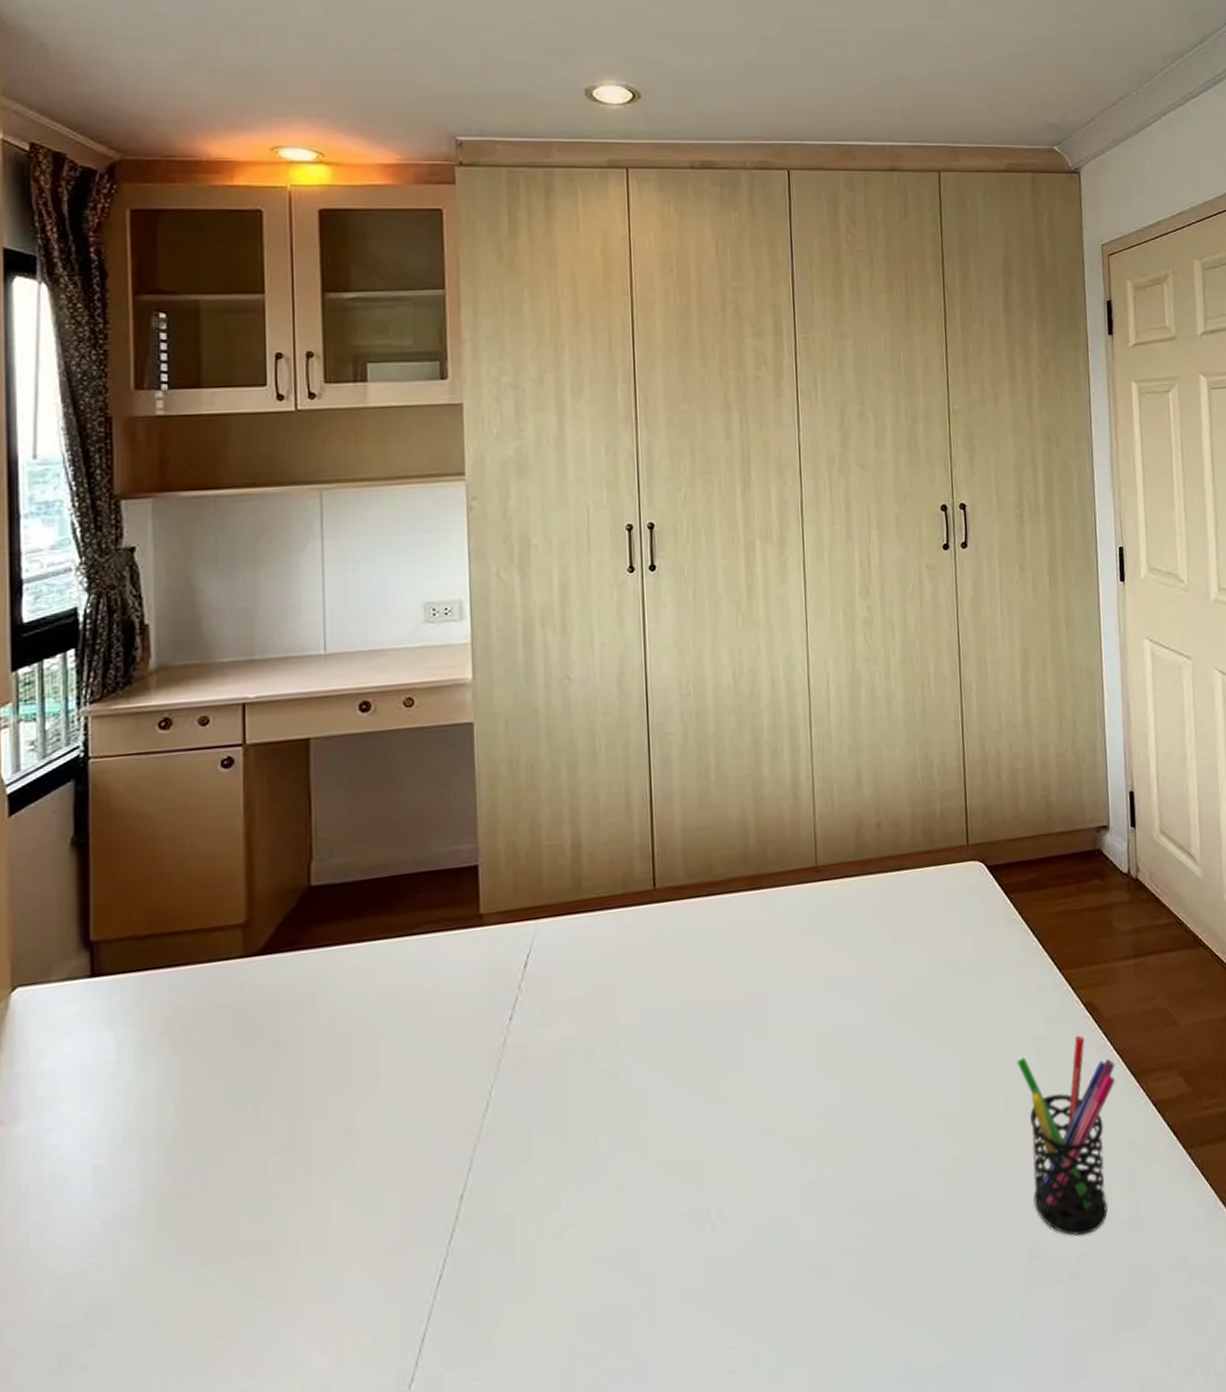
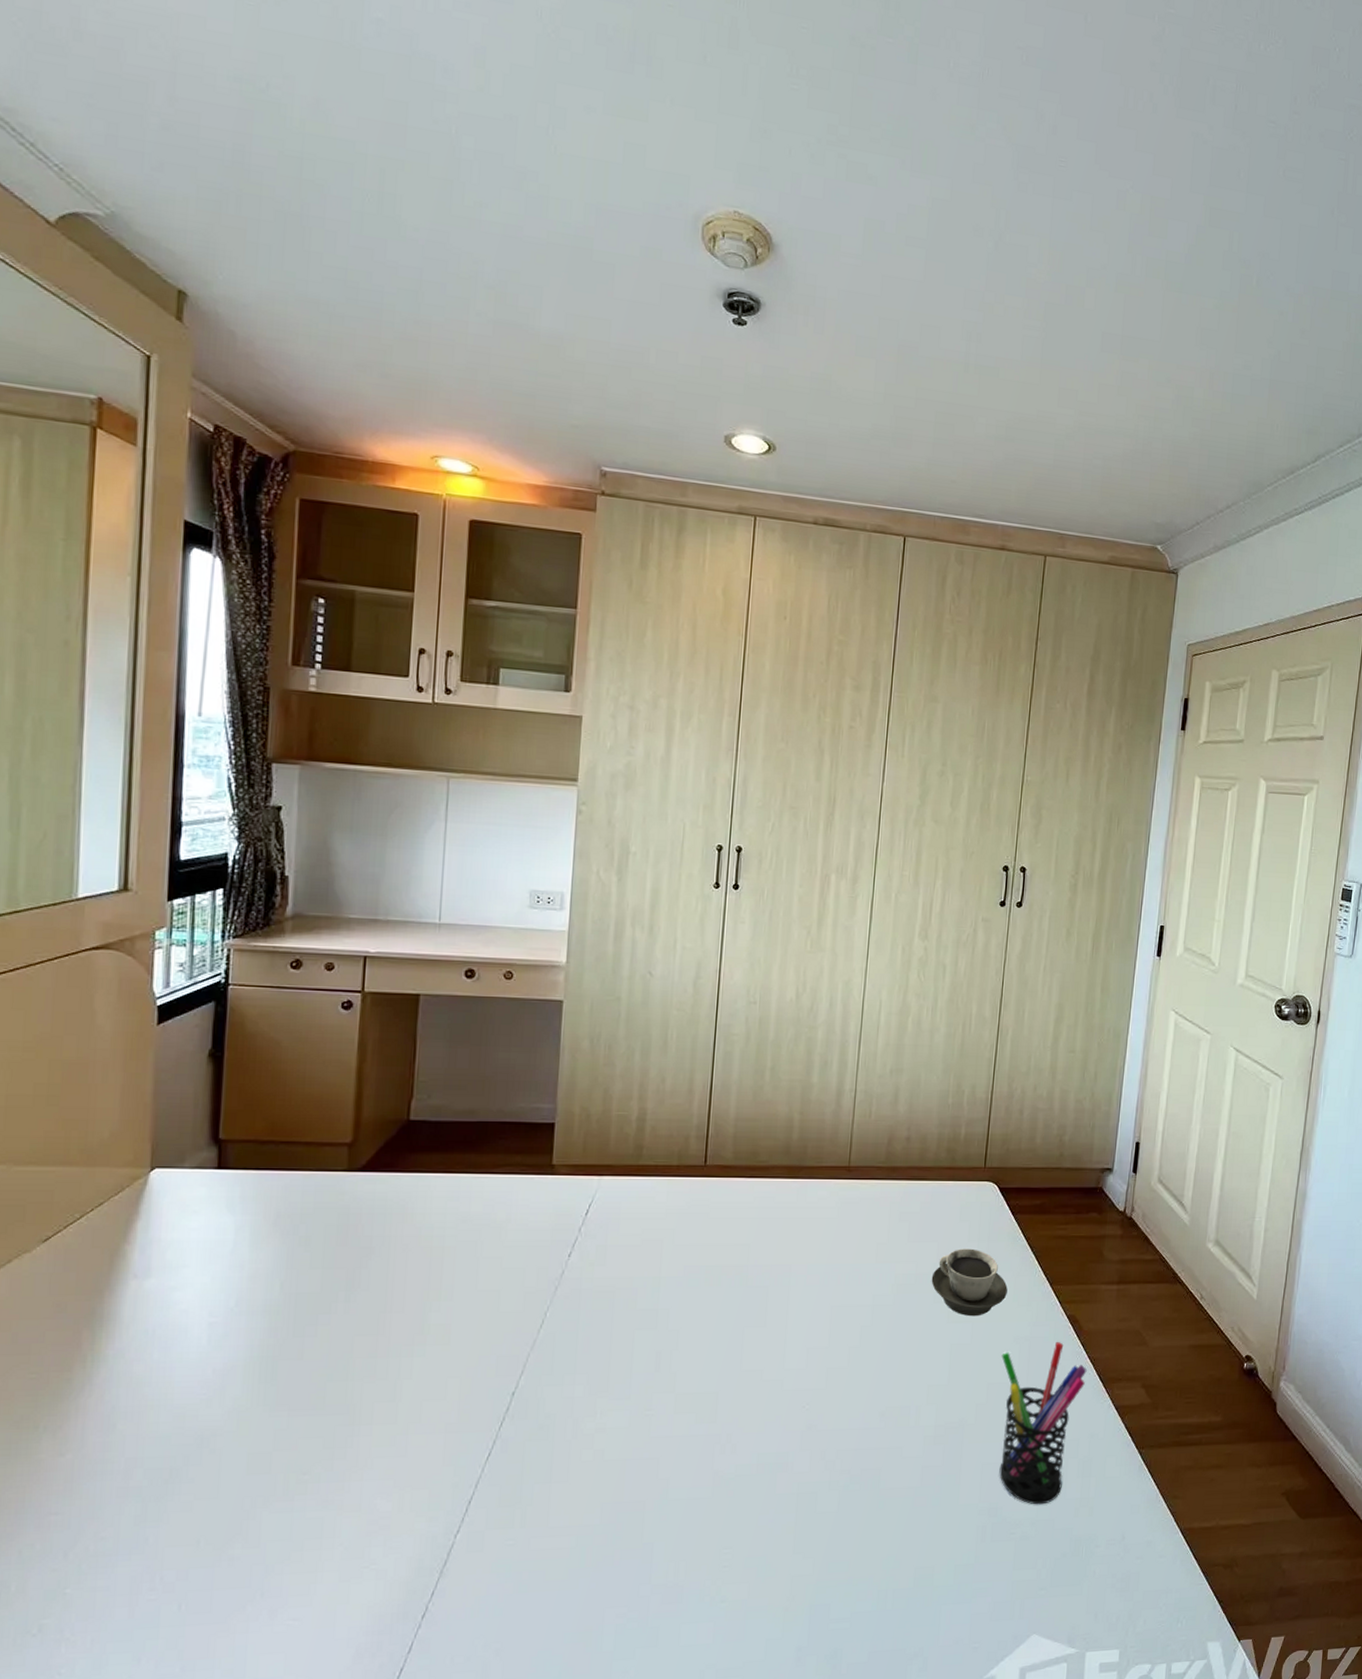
cup: none [925,941,1013,1022] -> present [931,1248,1008,1317]

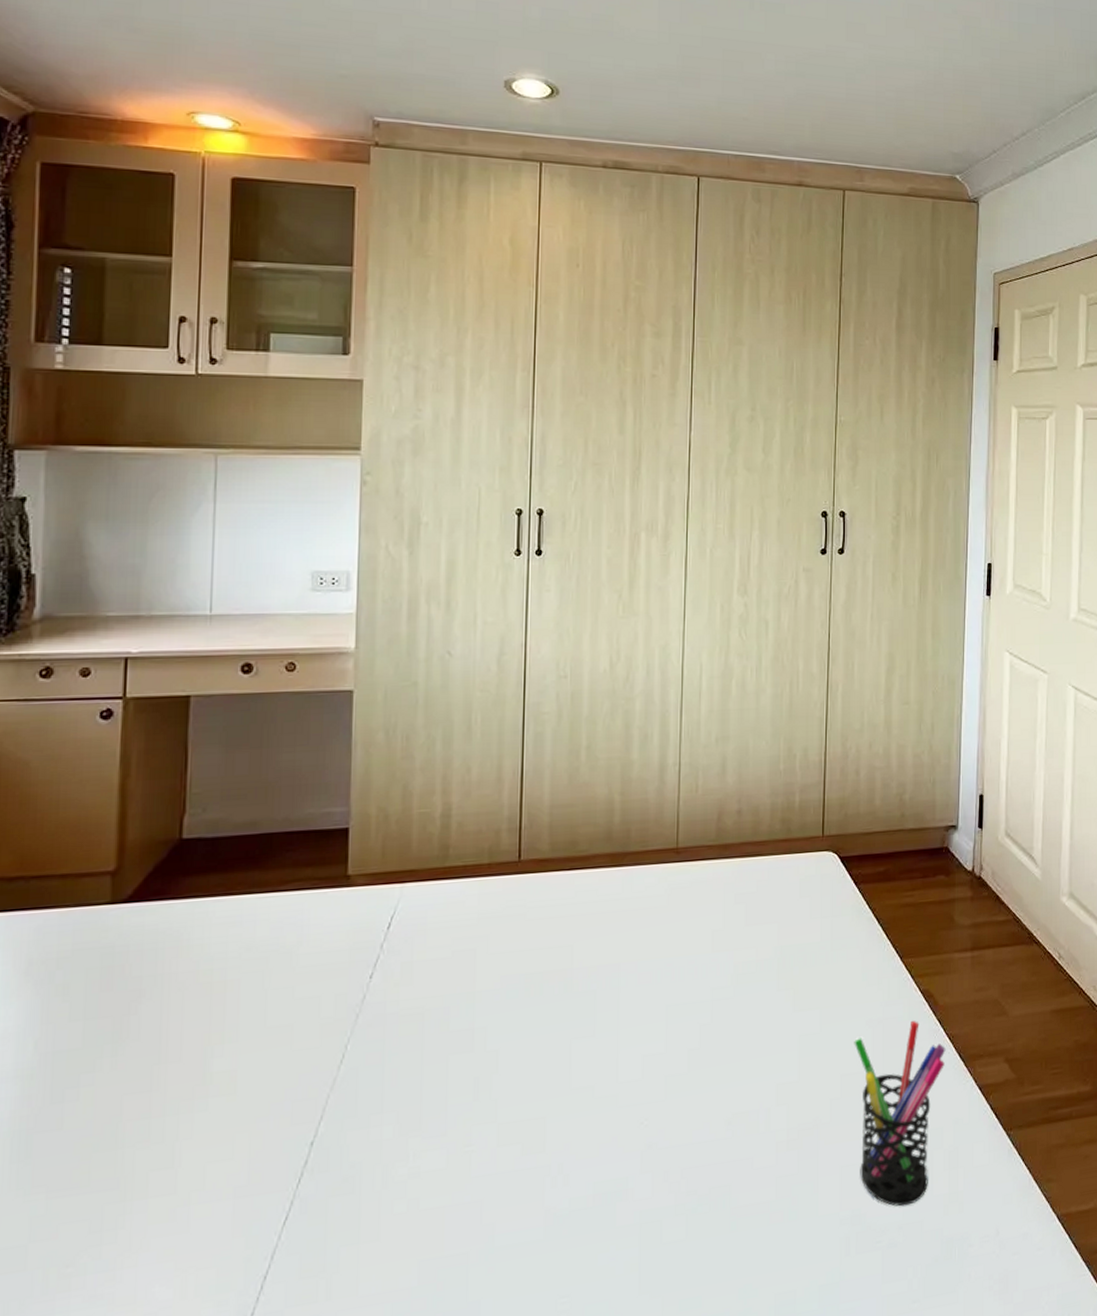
cup: present [931,1248,1008,1317] -> none [773,926,855,1002]

